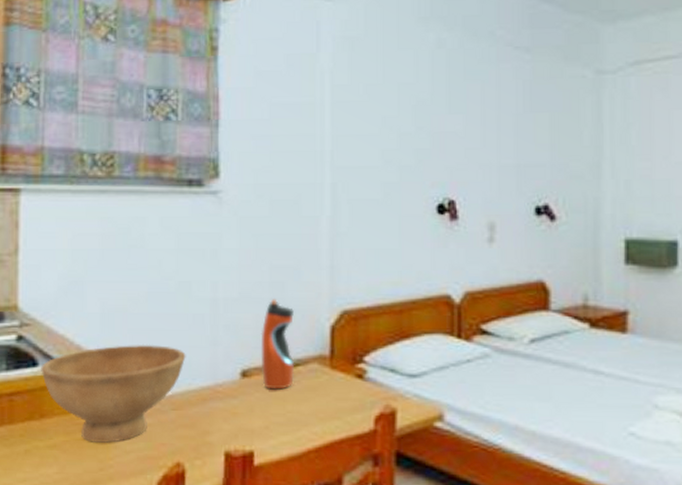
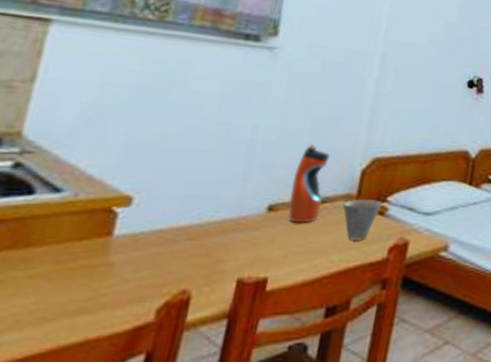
bowl: present [41,344,186,444] -> none [37,177,213,273]
cup: none [317,360,359,409] -> present [342,199,382,241]

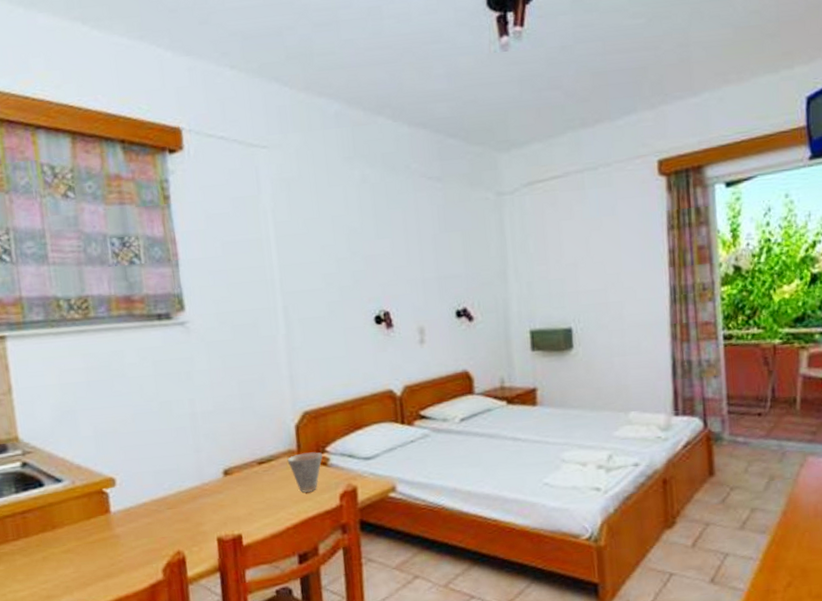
water bottle: present [288,144,330,223] -> none [236,408,269,483]

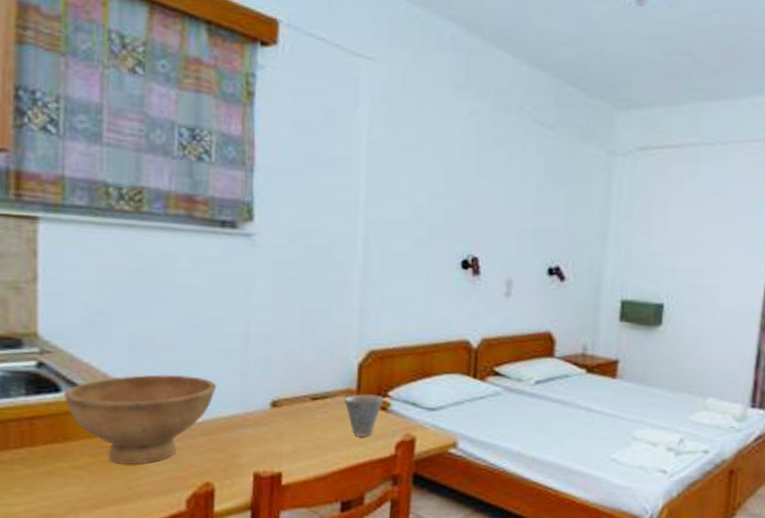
bowl: none [47,457,175,544] -> present [64,374,217,465]

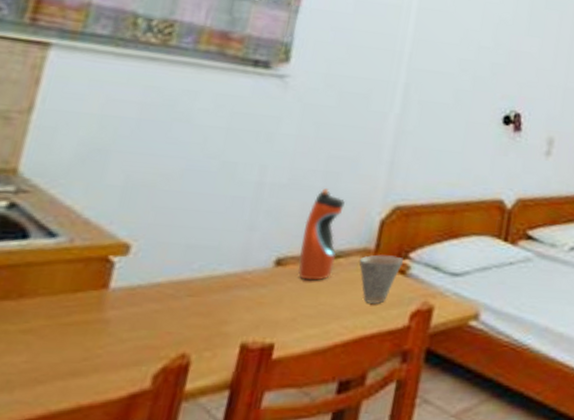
bowl: present [64,374,217,465] -> none [31,223,217,331]
water bottle: none [291,337,324,419] -> present [297,188,345,281]

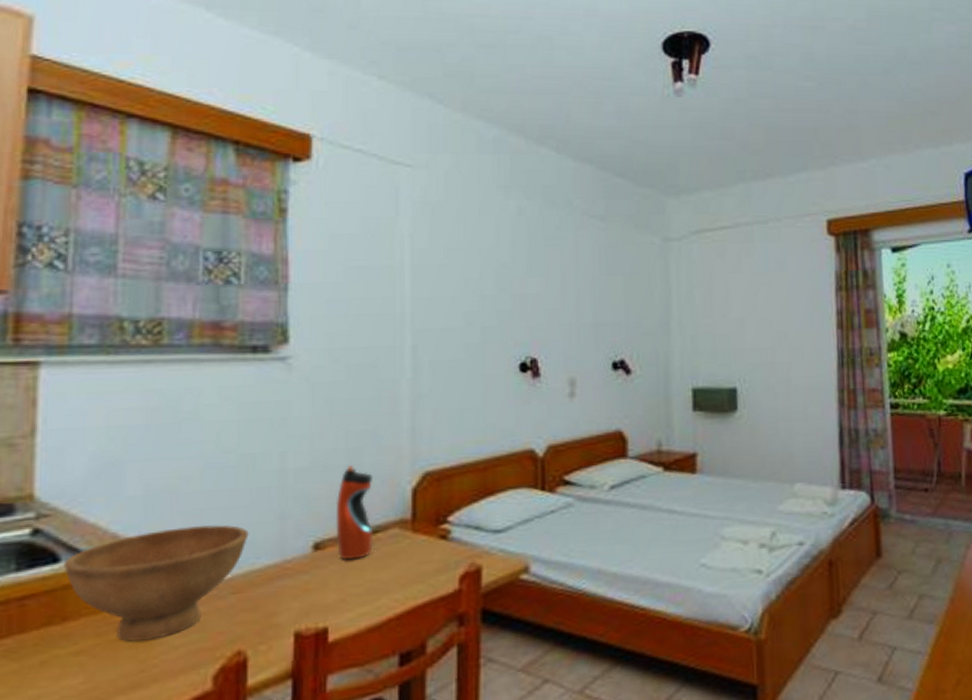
bowl: none [31,223,217,331] -> present [64,524,249,642]
cup: present [358,255,403,304] -> none [397,522,442,573]

